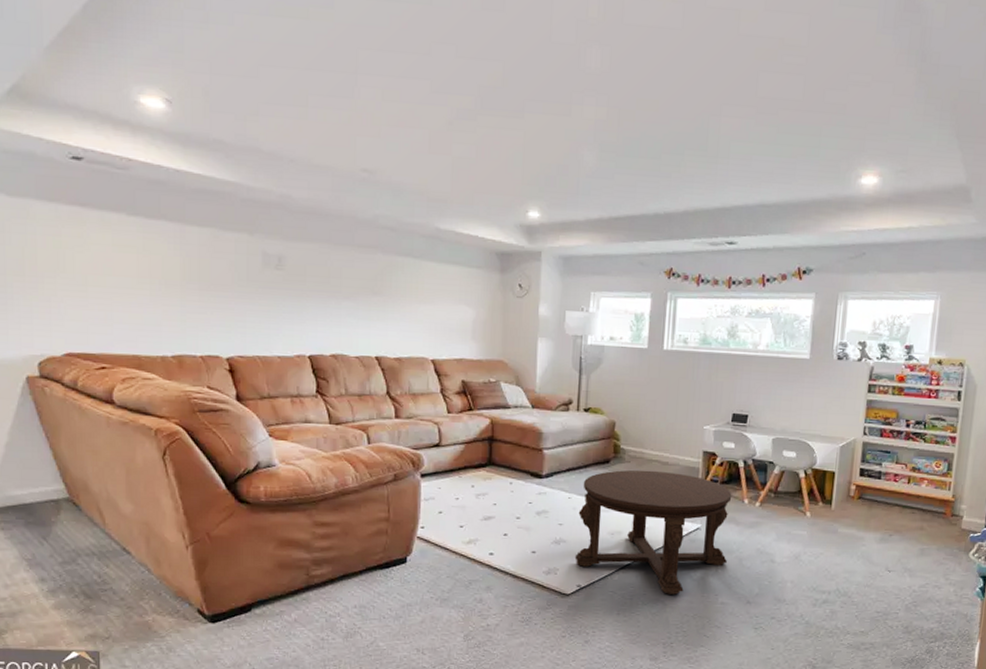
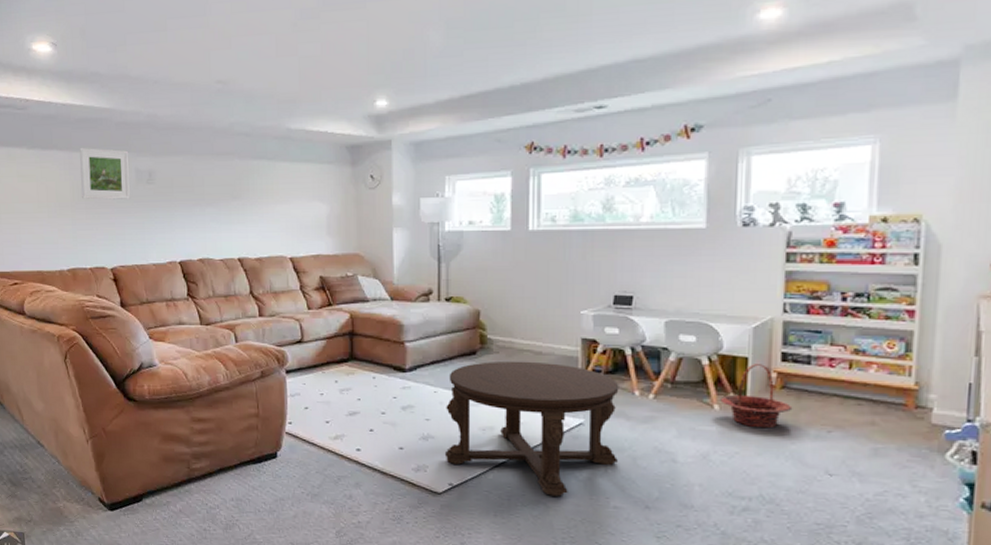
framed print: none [193,220,256,285] -> present [80,147,131,200]
basket: none [811,478,866,532] -> present [720,364,793,427]

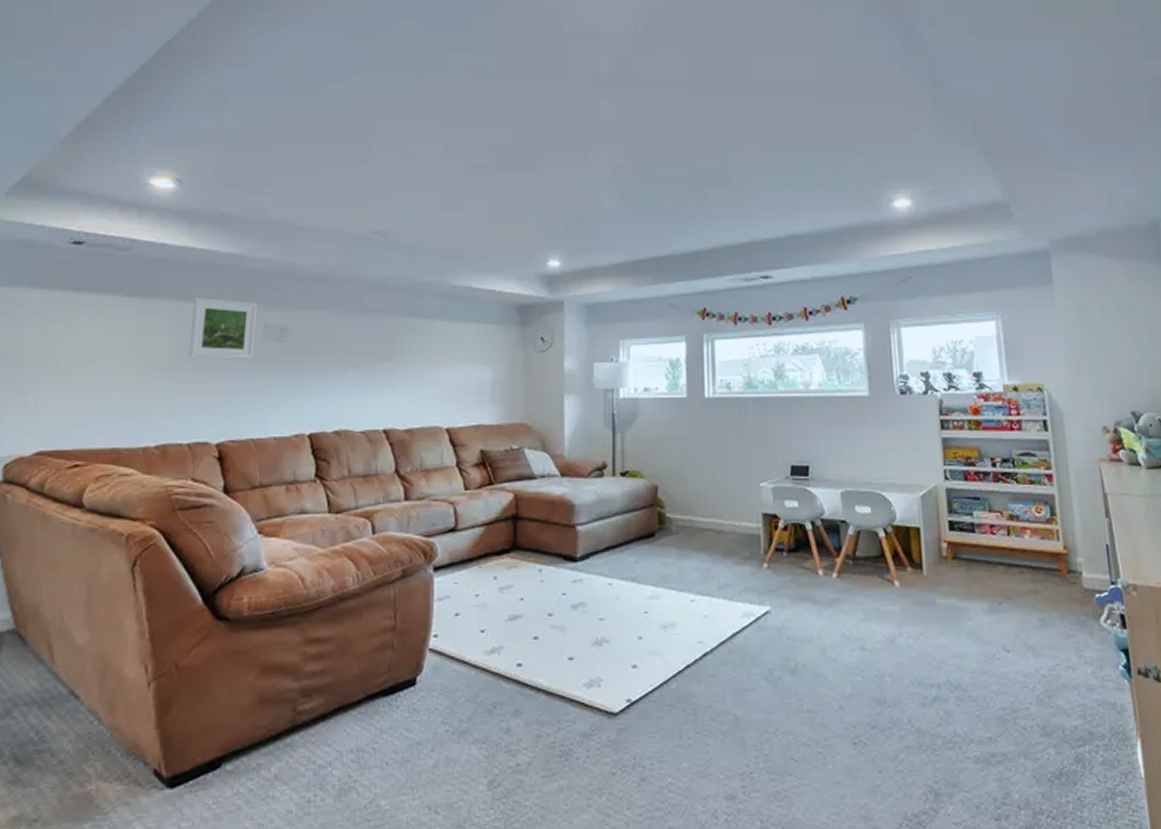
coffee table: present [444,360,619,496] -> none [621,541,807,704]
basket: present [720,364,793,427] -> none [899,534,965,603]

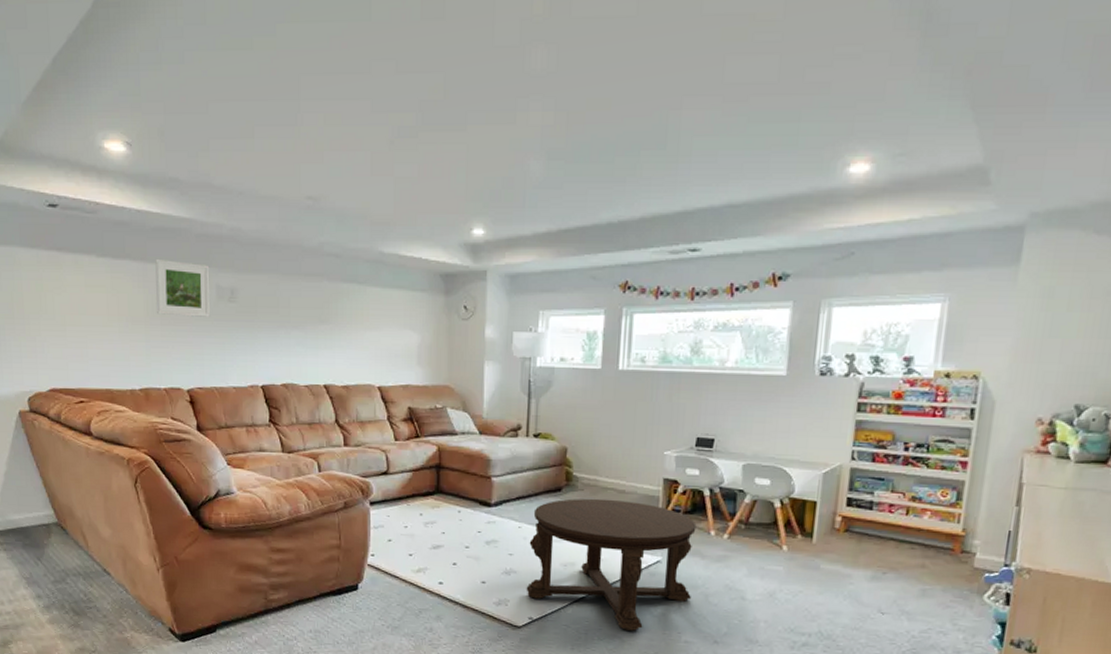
coffee table: none [621,541,807,704] -> present [526,498,697,631]

